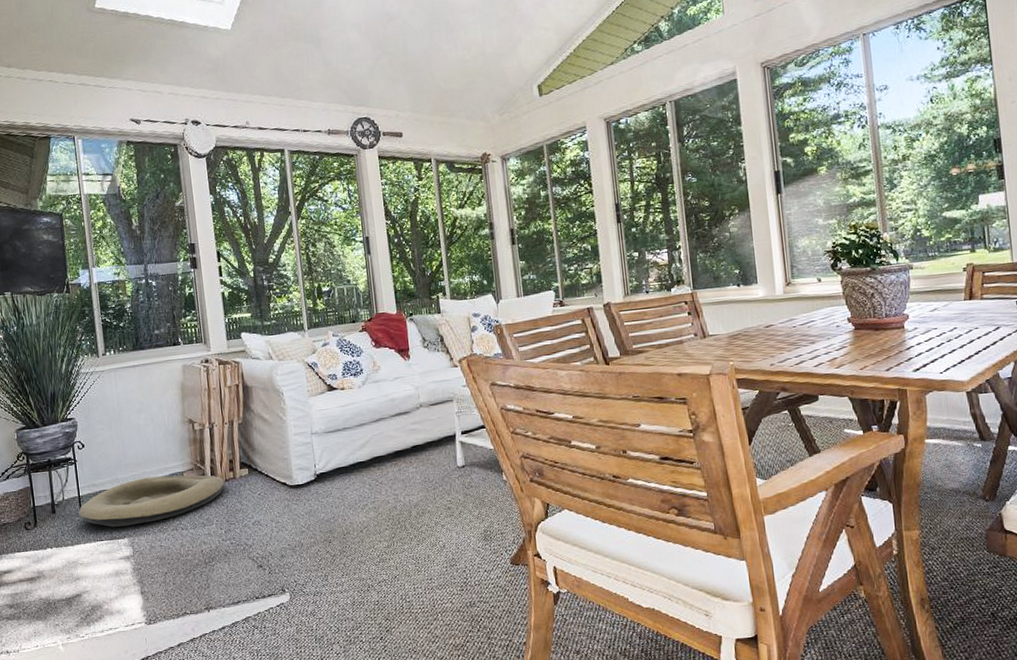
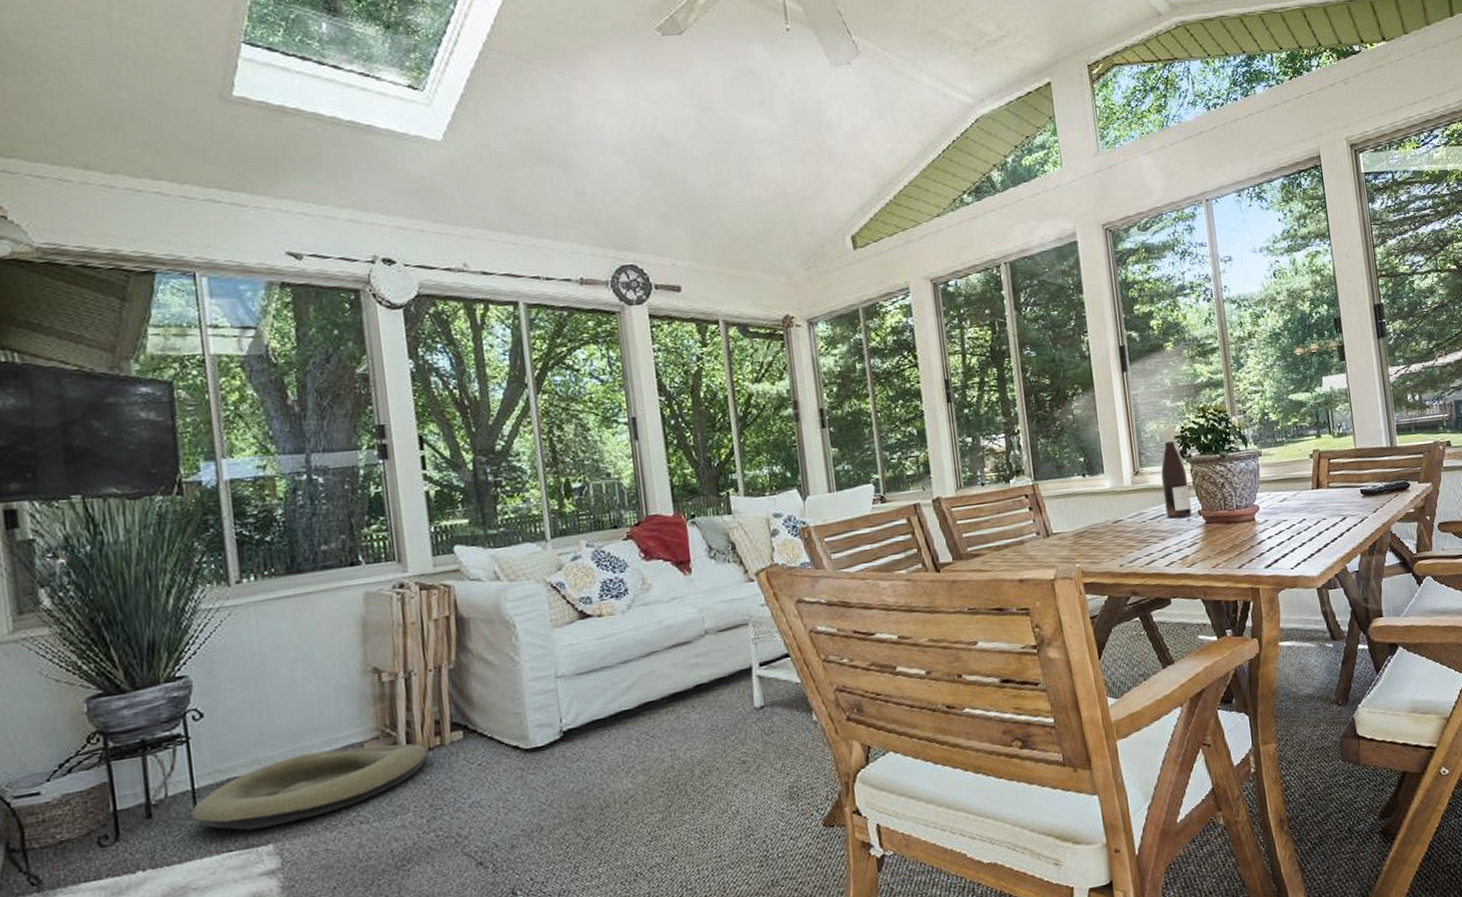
bottle: none [812,242,841,326] -> present [1161,426,1192,520]

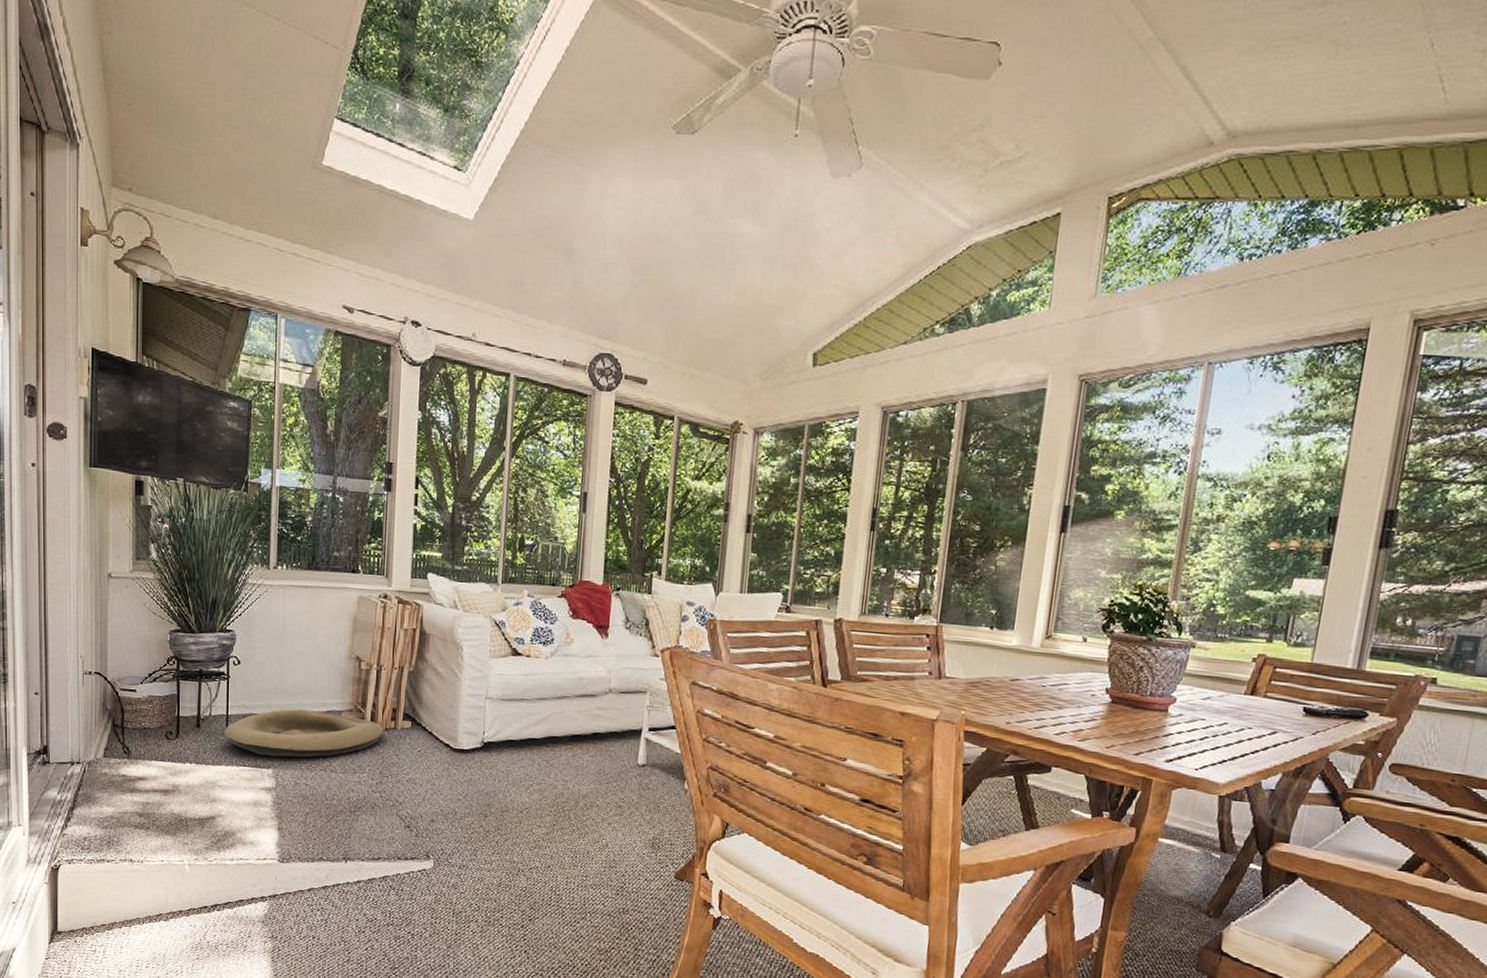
bottle: present [1161,426,1192,520] -> none [1069,597,1104,693]

